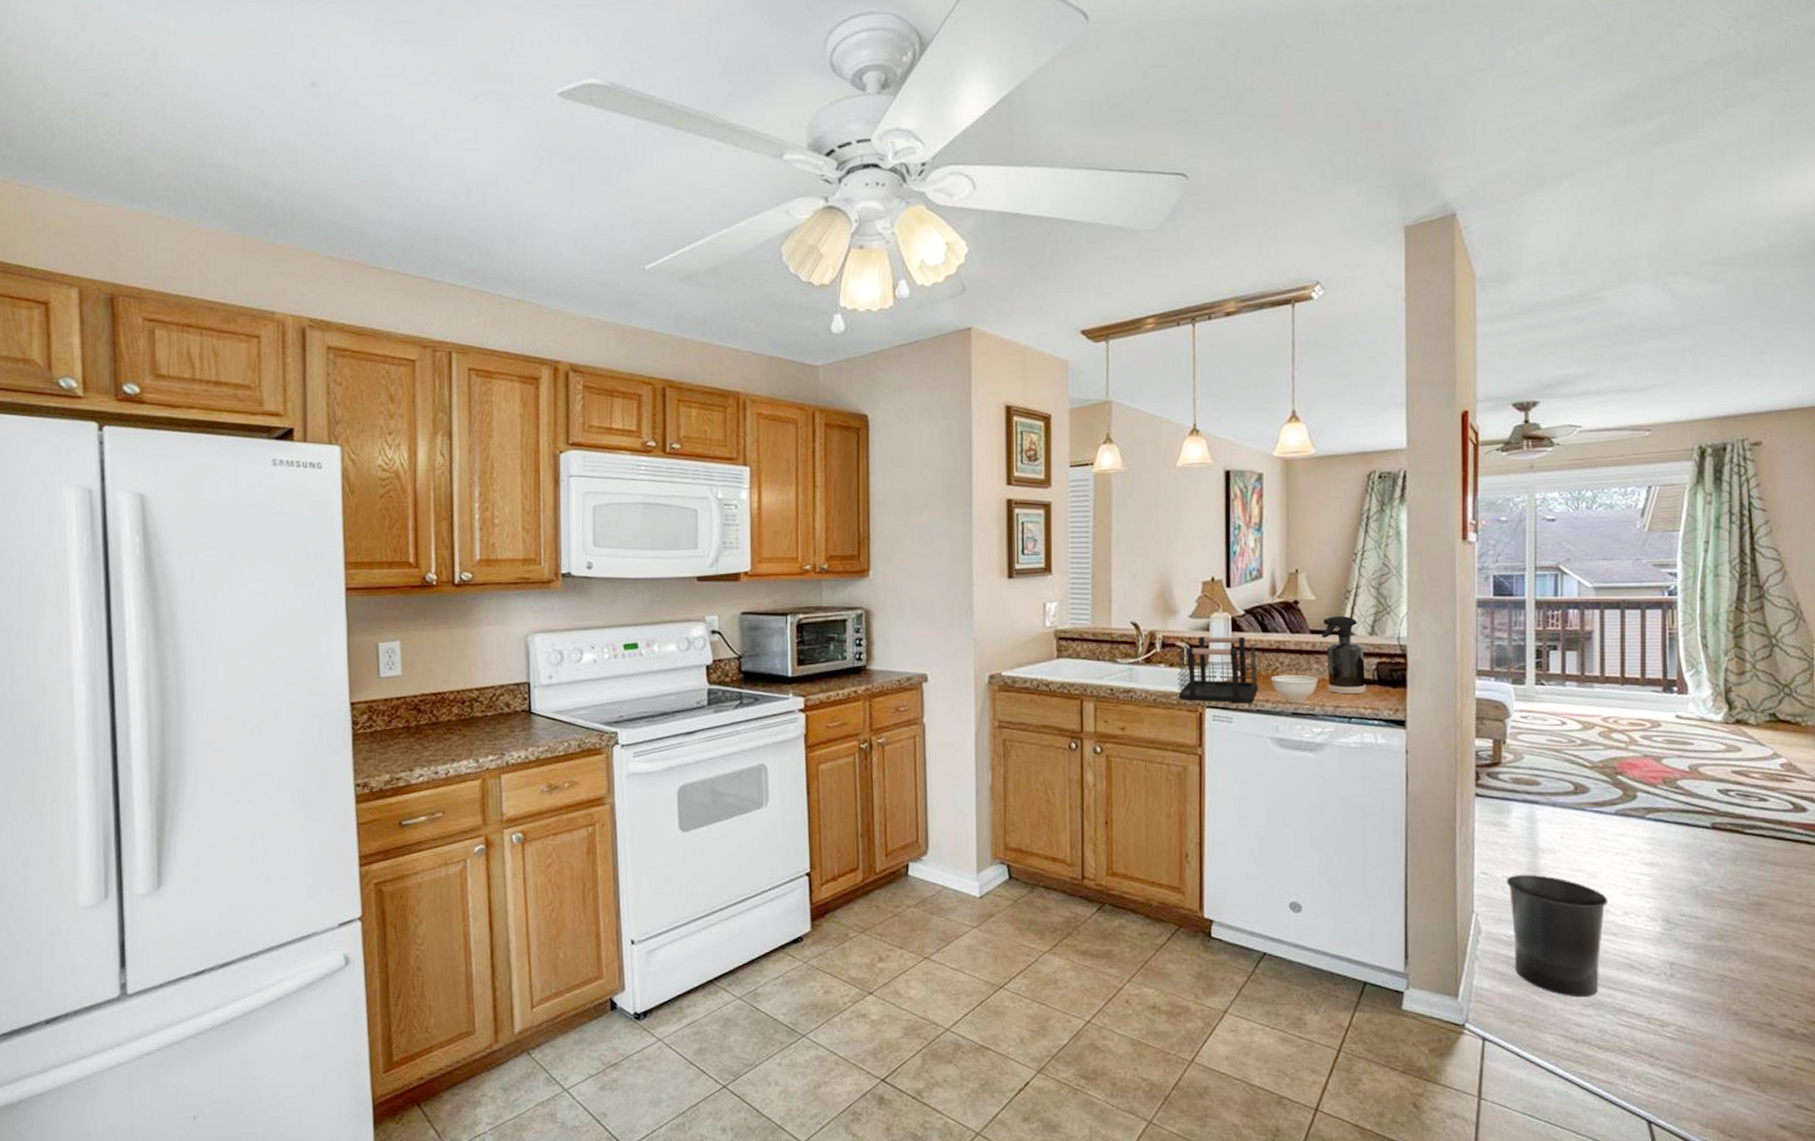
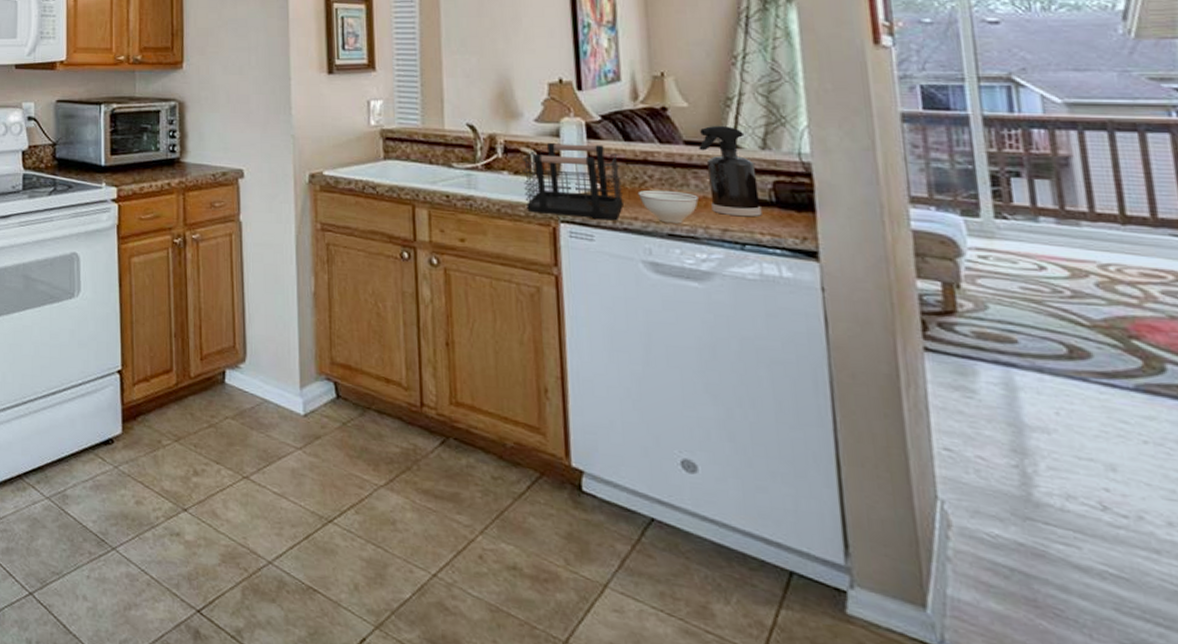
waste bin: present [1506,874,1608,996] -> none [980,456,1142,633]

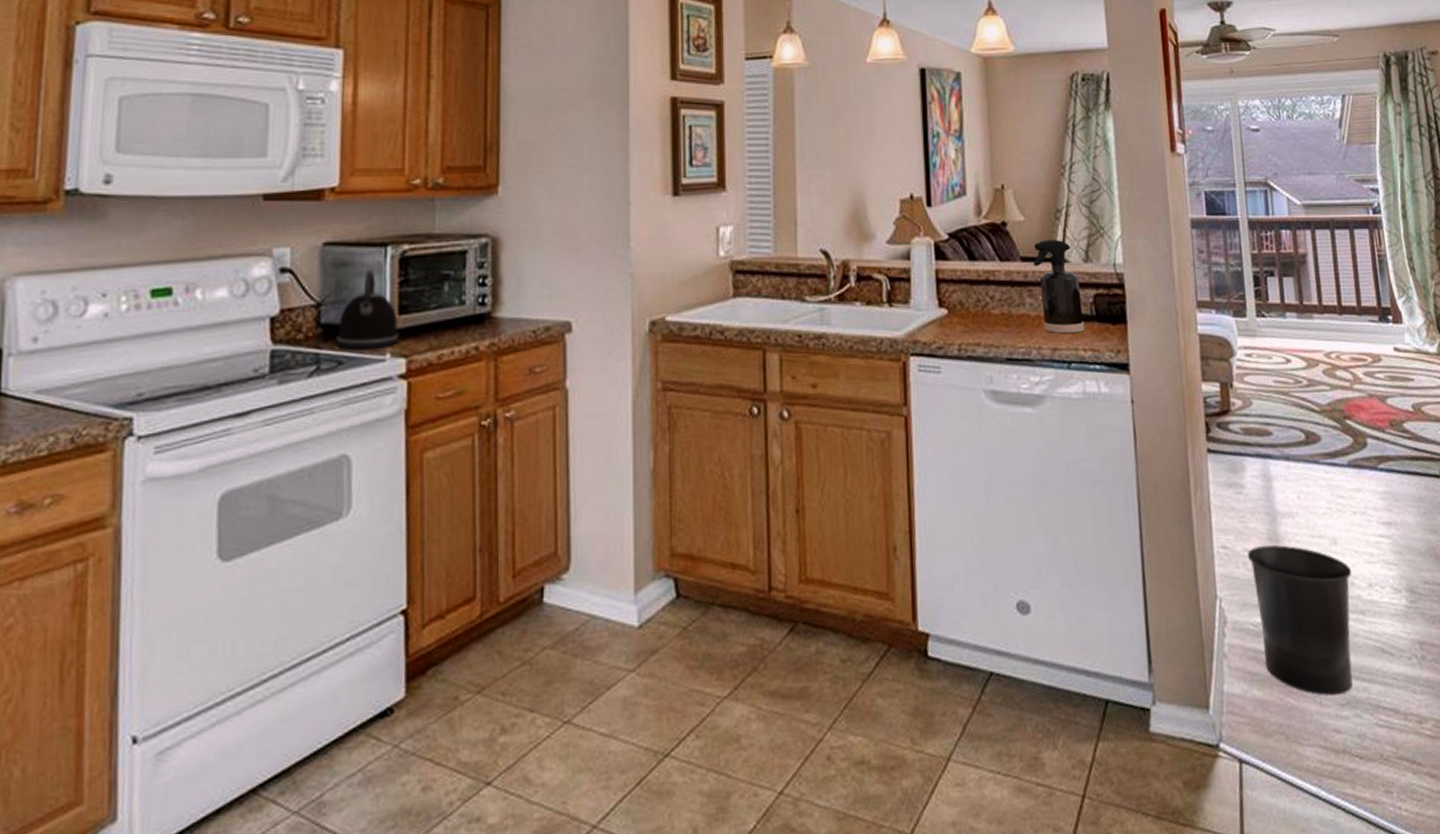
kettle: none [66,121,111,179] -> present [335,269,399,349]
dish rack: present [522,142,623,221] -> none [875,266,968,350]
bowl: present [637,190,699,225] -> none [980,311,1033,348]
waste bin: none [980,456,1142,633] -> present [1247,545,1353,695]

